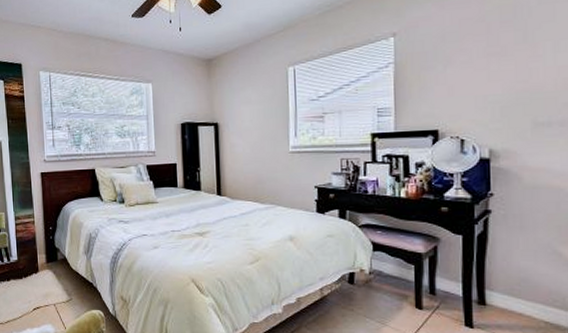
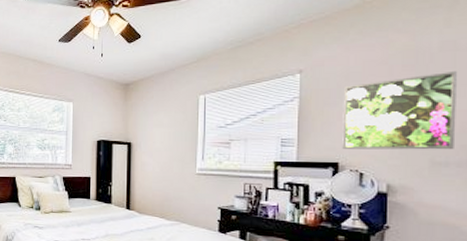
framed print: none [440,24,558,115] -> present [342,70,458,150]

